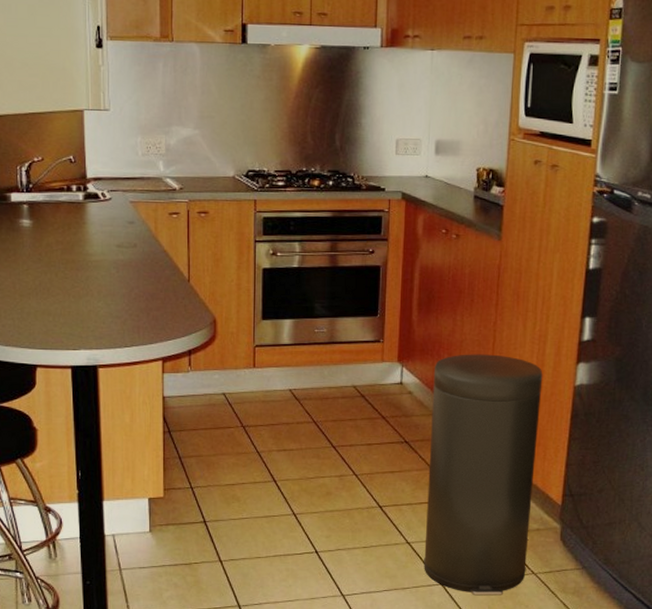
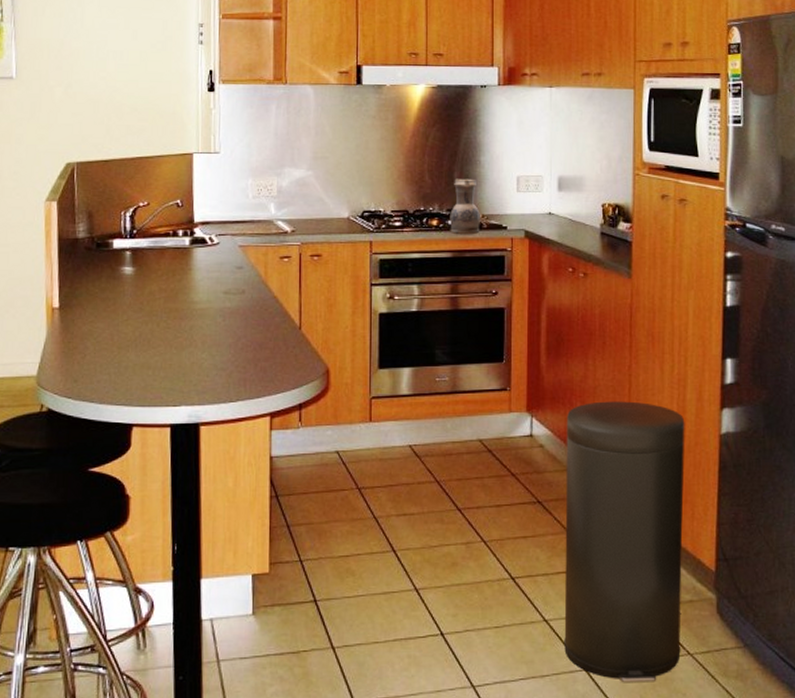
ceramic jug: none [330,140,360,196] -> present [450,178,480,235]

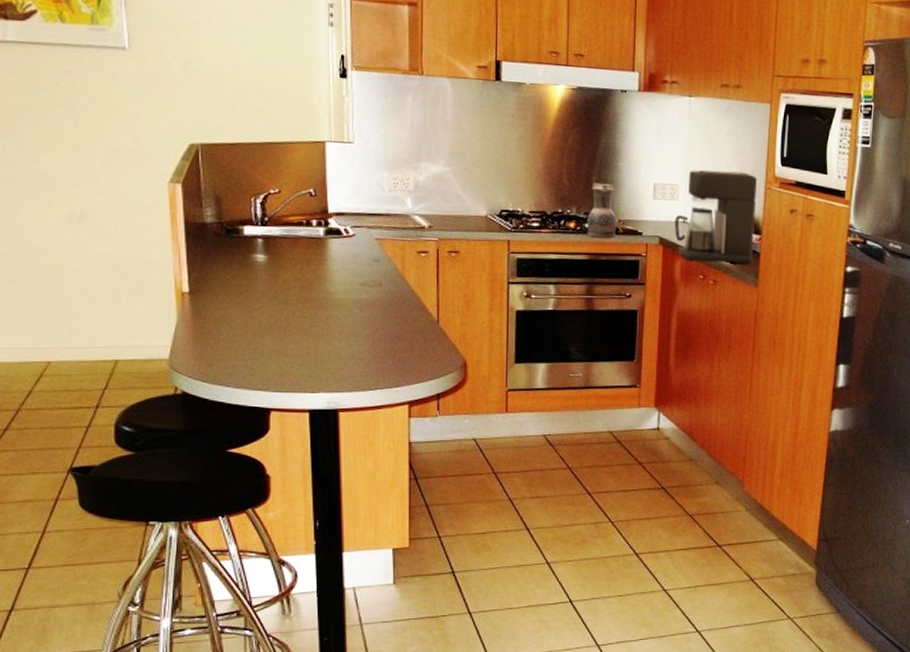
coffee maker: none [540,159,625,255] -> present [674,169,758,264]
pedal bin: present [564,401,685,683] -> none [680,399,799,642]

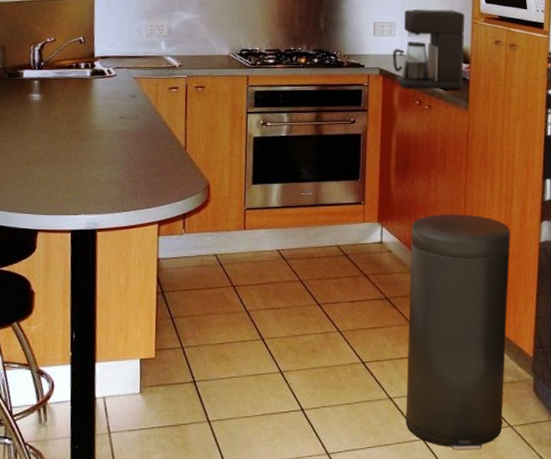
ceramic jug: present [587,182,617,239] -> none [315,23,342,72]
pedal bin: none [680,399,799,642] -> present [405,214,511,451]

